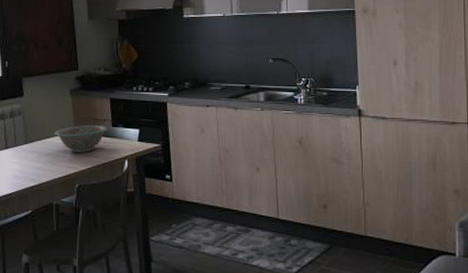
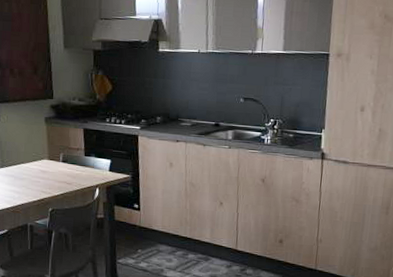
decorative bowl: present [54,124,109,152] -> none [29,153,81,179]

